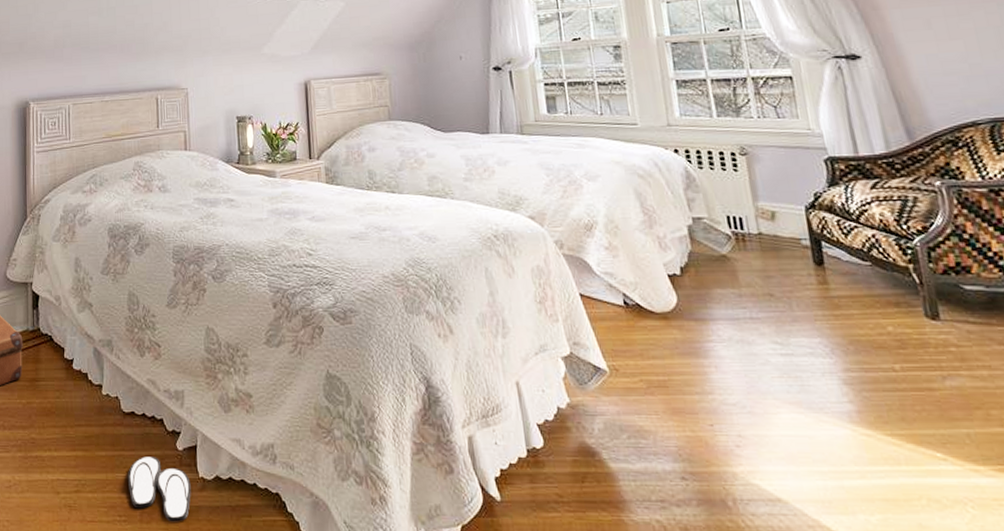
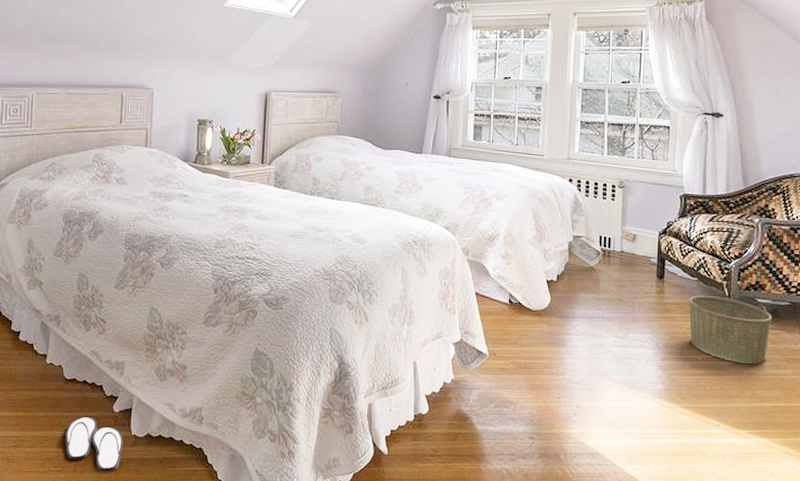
basket: none [864,285,996,375] -> present [689,296,773,365]

